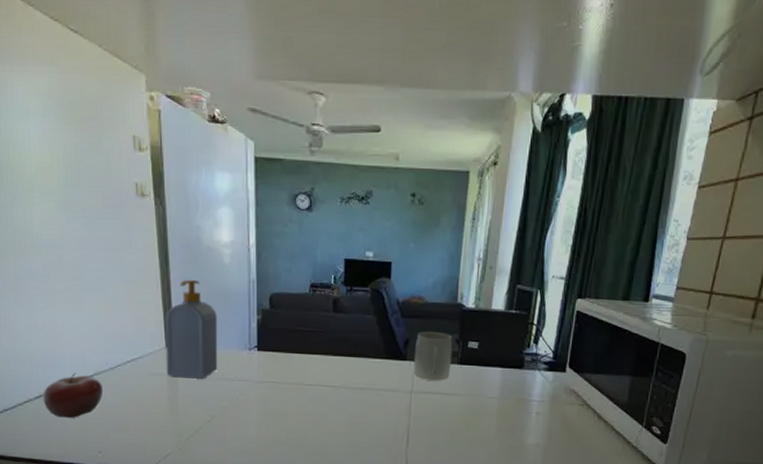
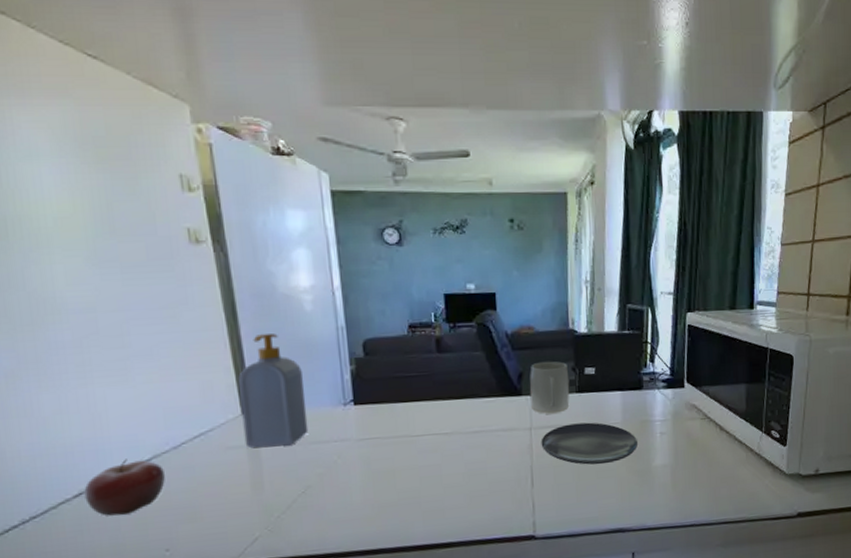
plate: none [419,392,512,434] -> present [541,422,638,465]

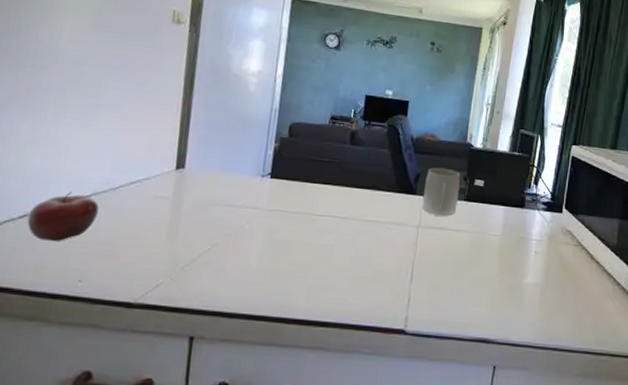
soap bottle: present [238,333,309,449] -> none [171,103,235,204]
plate: present [541,422,638,465] -> none [425,228,513,272]

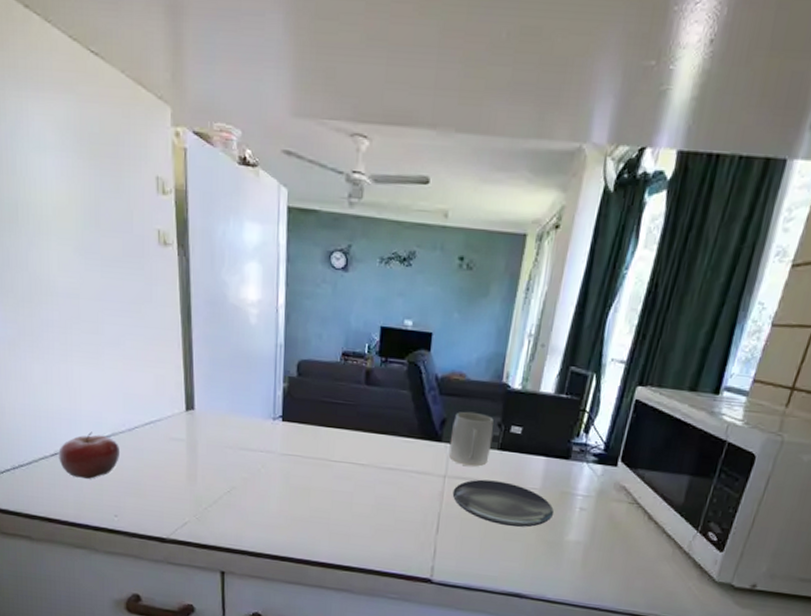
plate: none [425,228,513,272] -> present [452,479,554,528]

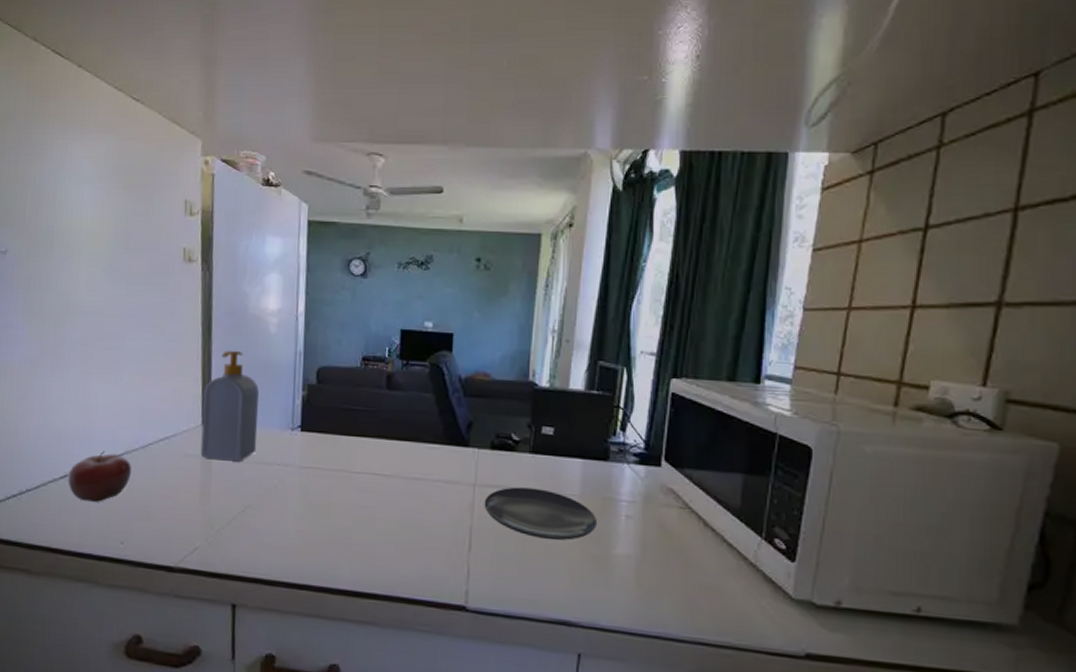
soap bottle: none [185,339,241,447] -> present [200,350,259,462]
mug: present [449,411,494,467] -> none [477,413,524,473]

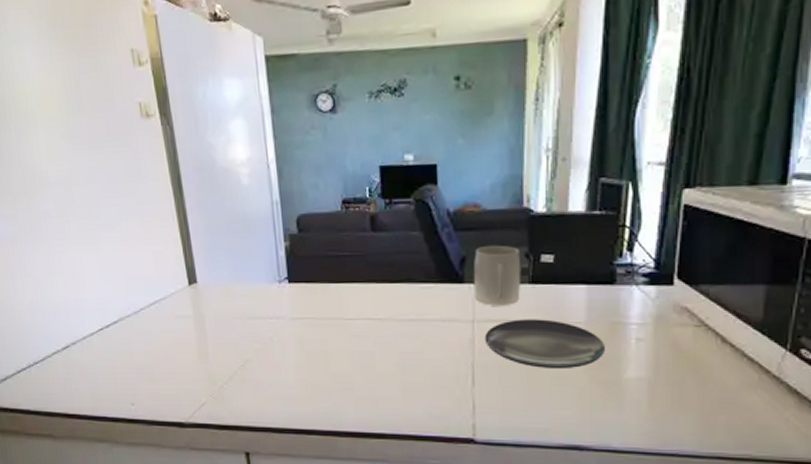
fruit: present [68,450,132,502] -> none [69,319,130,368]
soap bottle: present [200,350,259,462] -> none [185,206,247,319]
mug: none [477,413,524,473] -> present [473,245,522,306]

